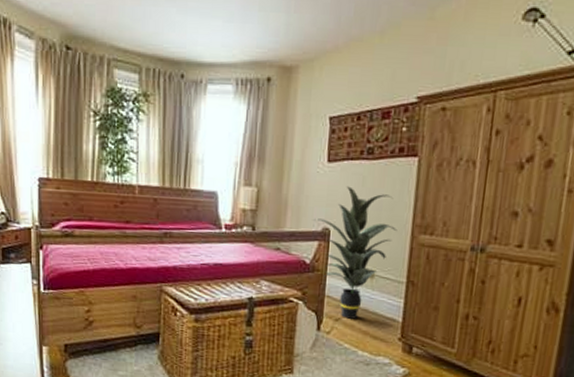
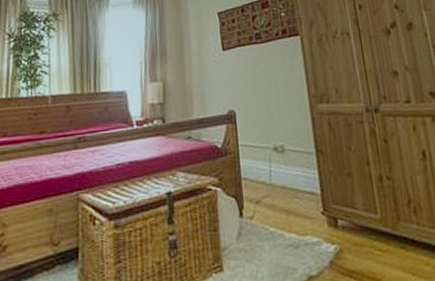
indoor plant: present [313,186,398,319] -> none [218,69,296,199]

